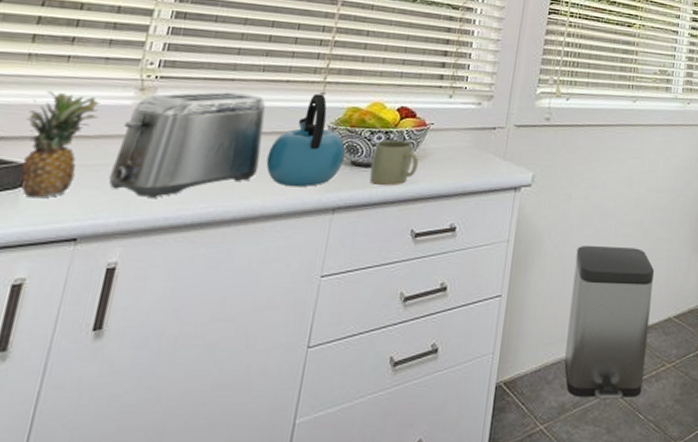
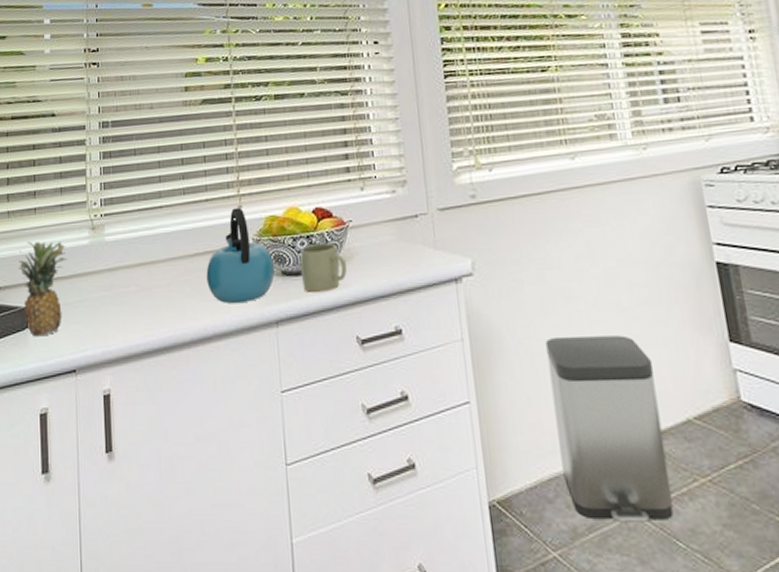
toaster: present [108,91,266,198] -> none [86,218,202,327]

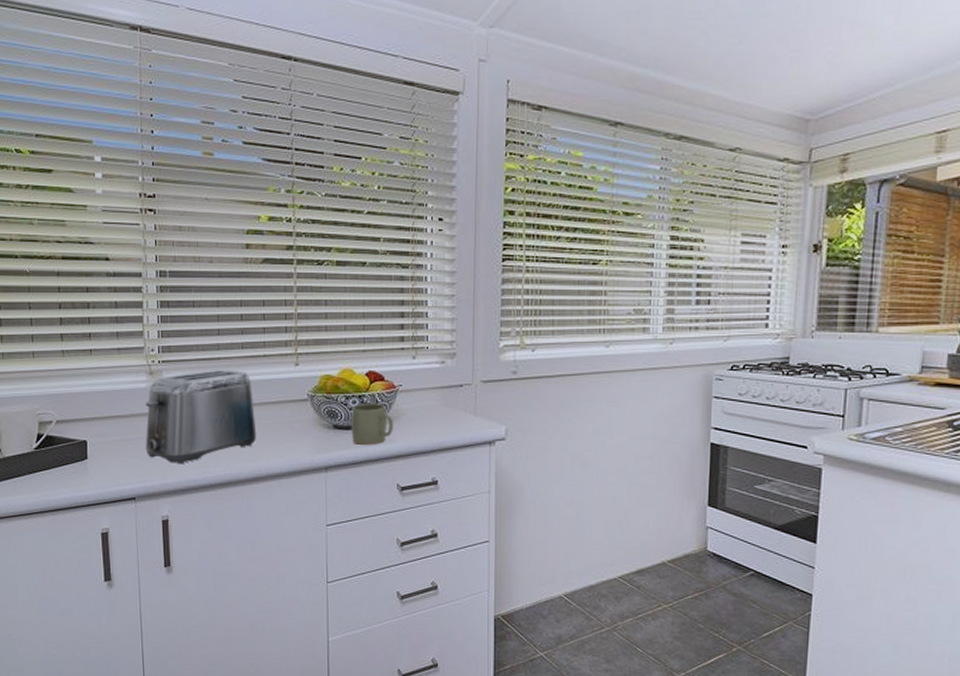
fruit: present [18,241,68,337] -> none [75,380,126,467]
toaster: none [86,218,202,327] -> present [145,370,257,463]
kettle: present [206,207,275,304] -> none [262,365,326,450]
pedal bin: present [545,335,674,522] -> none [558,495,644,634]

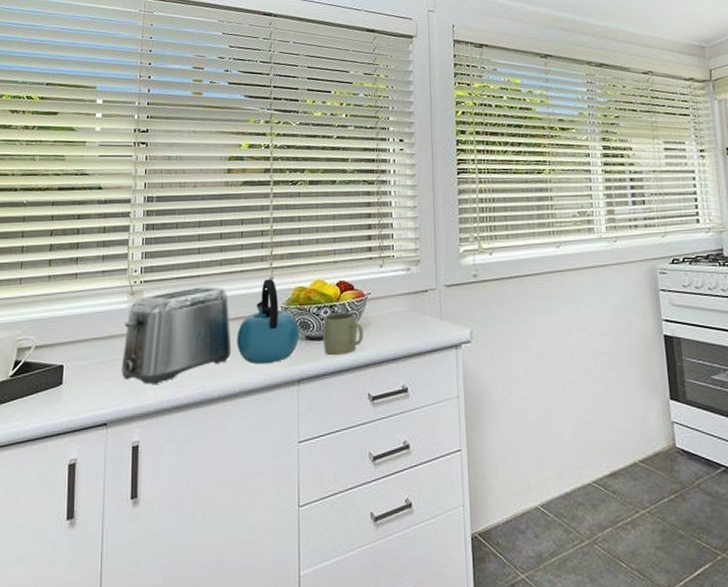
kettle: none [262,365,326,450] -> present [237,279,299,365]

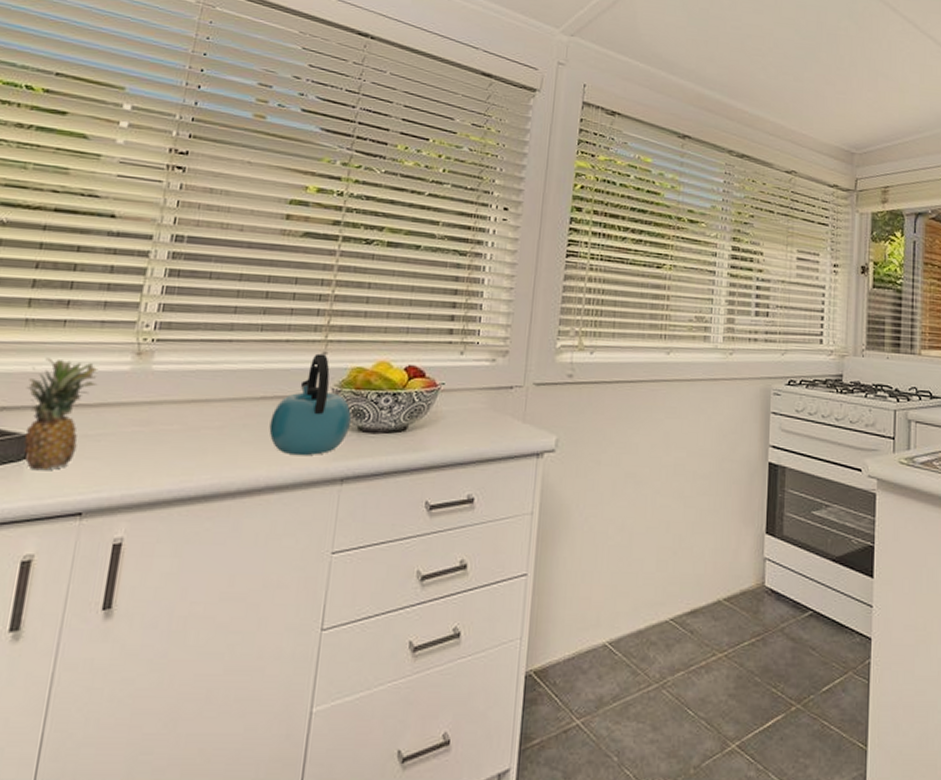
fruit: none [55,304,106,393] -> present [23,357,98,471]
toaster: present [121,286,232,384] -> none [110,354,266,469]
mug: present [322,312,363,356] -> none [378,402,430,454]

